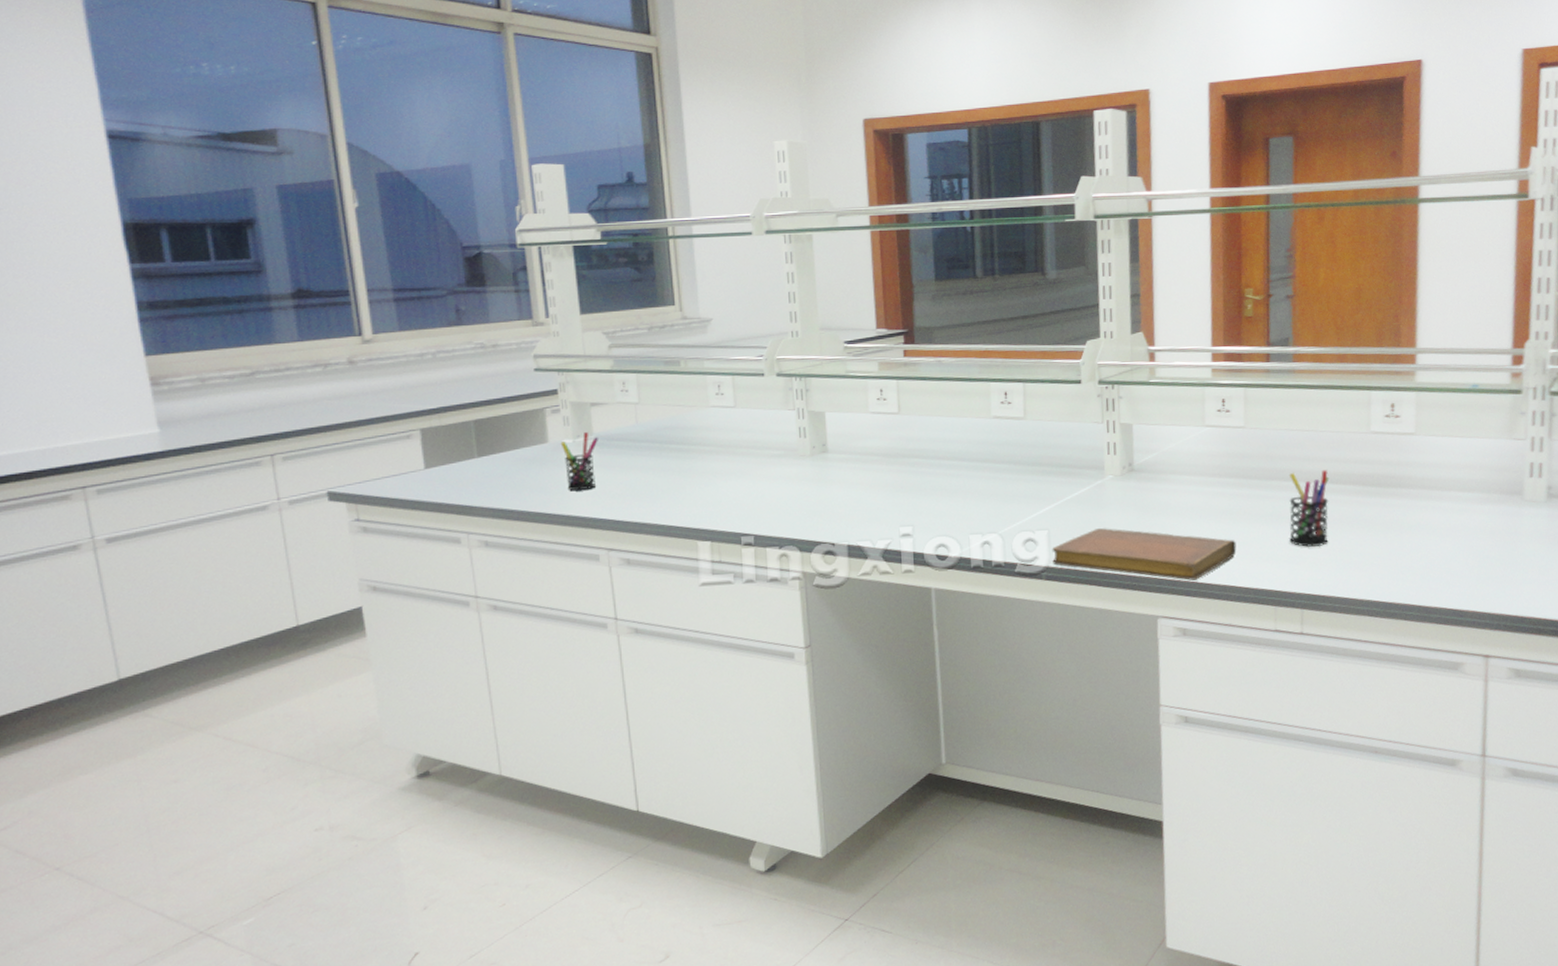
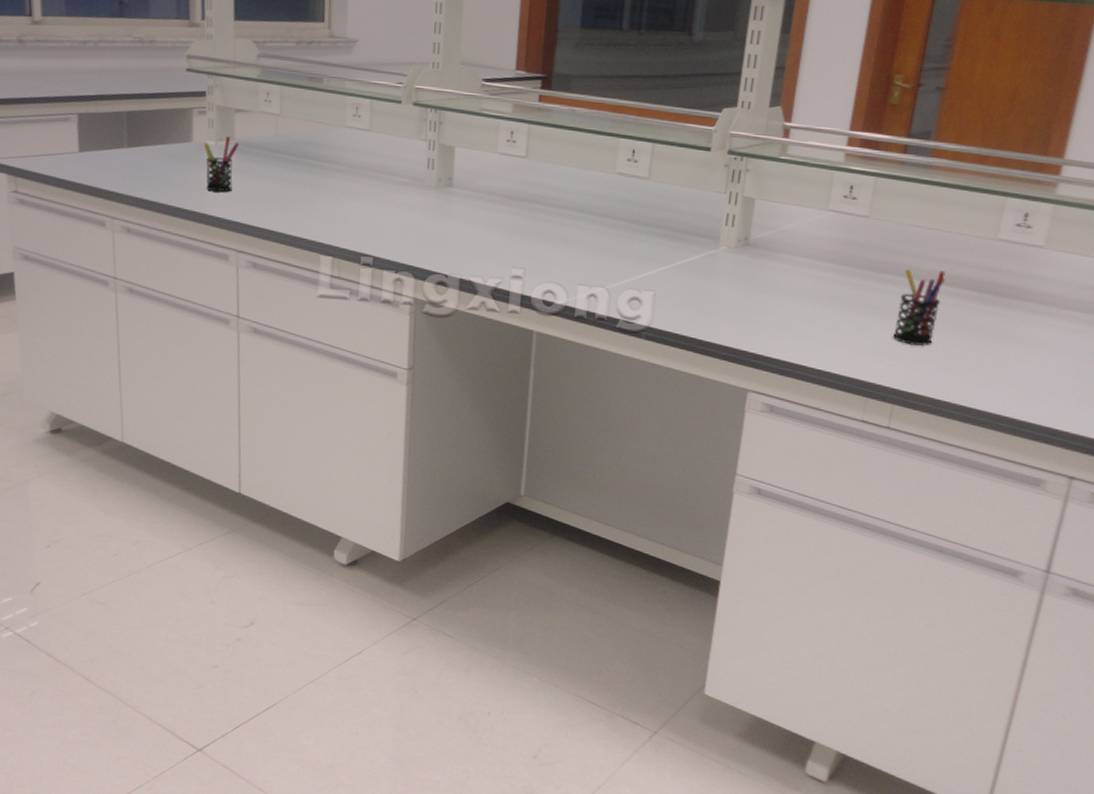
notebook: present [1052,528,1237,581] -> none [654,297,839,361]

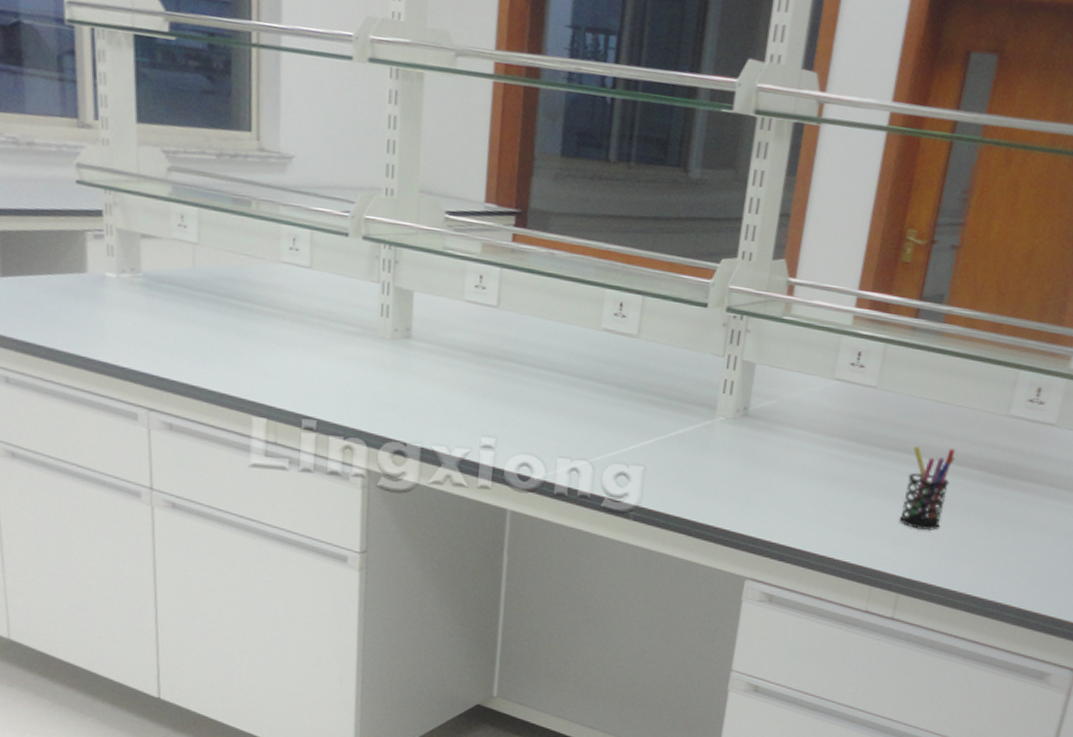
pen holder: present [203,137,239,192] -> none [101,268,147,336]

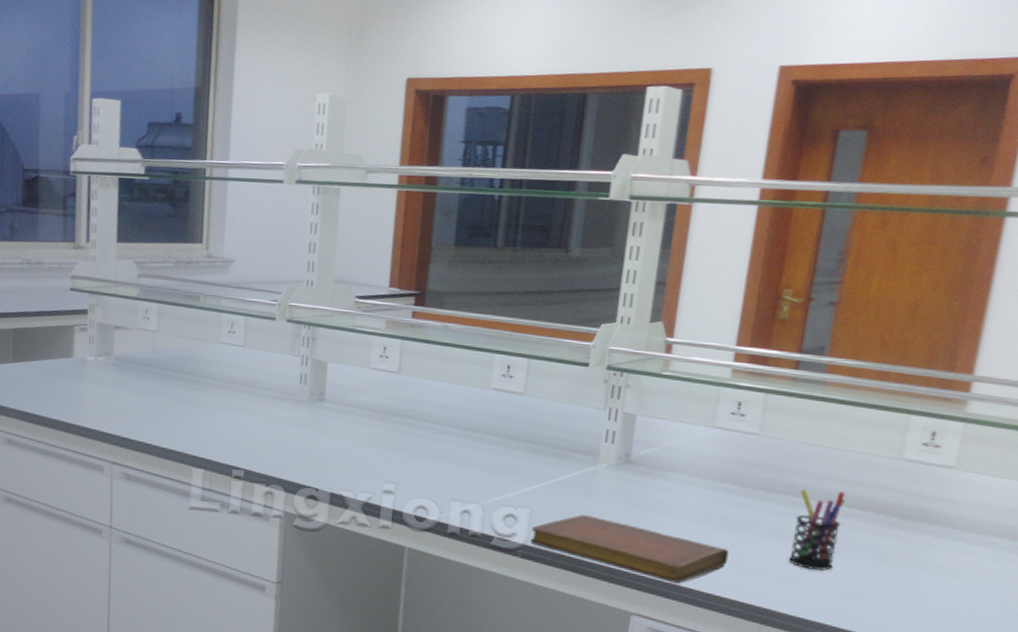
notebook: none [643,473,843,546] -> present [530,515,729,584]

